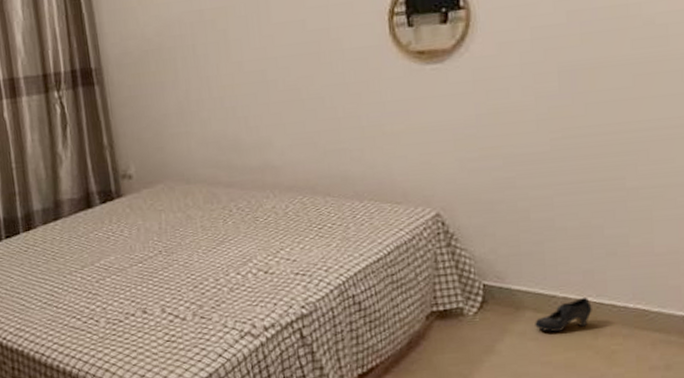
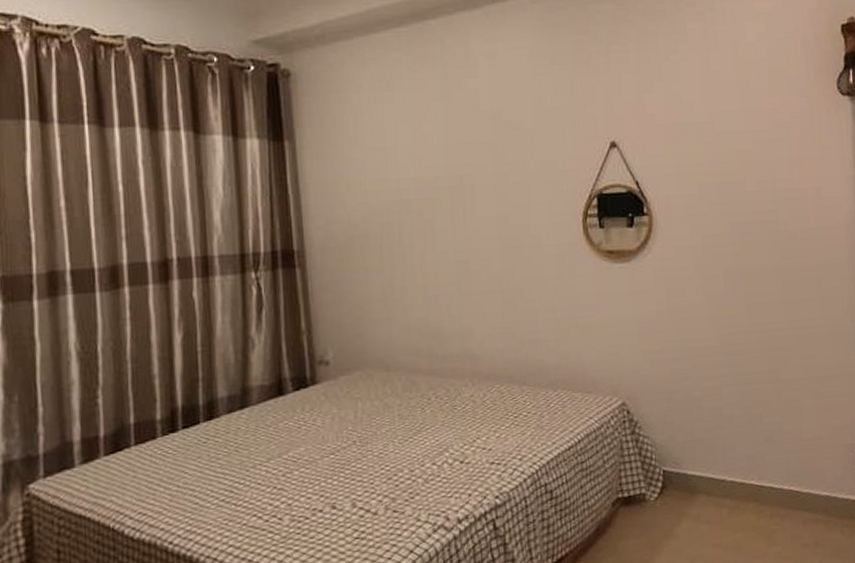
shoe: present [535,296,592,333] -> none [707,480,755,515]

